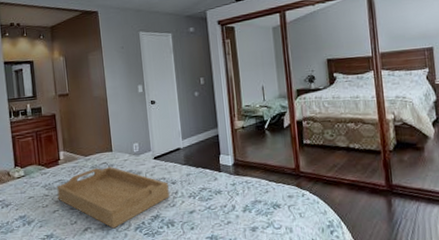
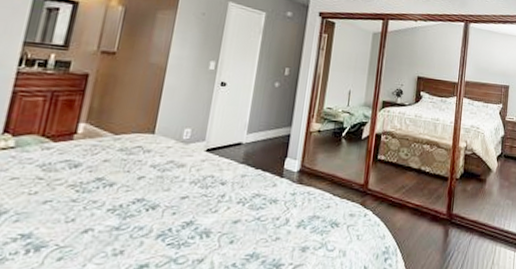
serving tray: present [57,166,169,229] -> none [56,151,216,234]

